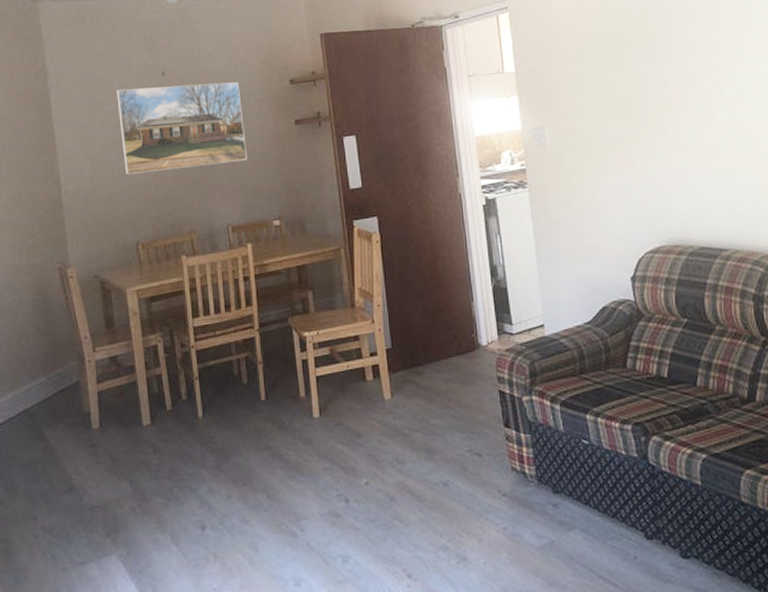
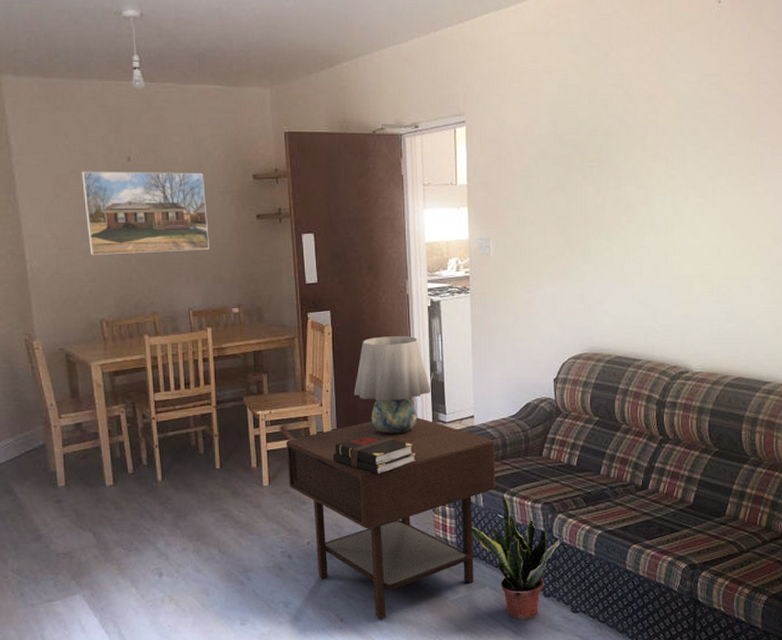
side table: none [337,330,576,574] -> present [286,417,496,619]
book: none [388,351,483,398] -> present [332,434,417,474]
table lamp: none [408,239,494,351] -> present [354,336,431,434]
potted plant: none [551,415,662,569] -> present [470,494,563,619]

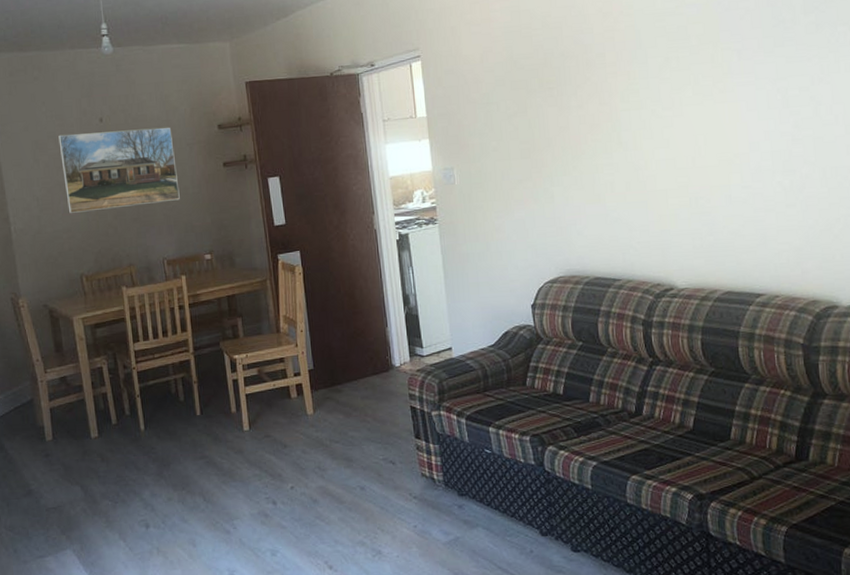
side table: present [286,417,496,619] -> none [264,352,480,566]
book: present [332,434,417,474] -> none [311,372,396,413]
table lamp: present [354,336,431,434] -> none [328,271,406,371]
potted plant: present [470,494,563,619] -> none [457,428,556,561]

